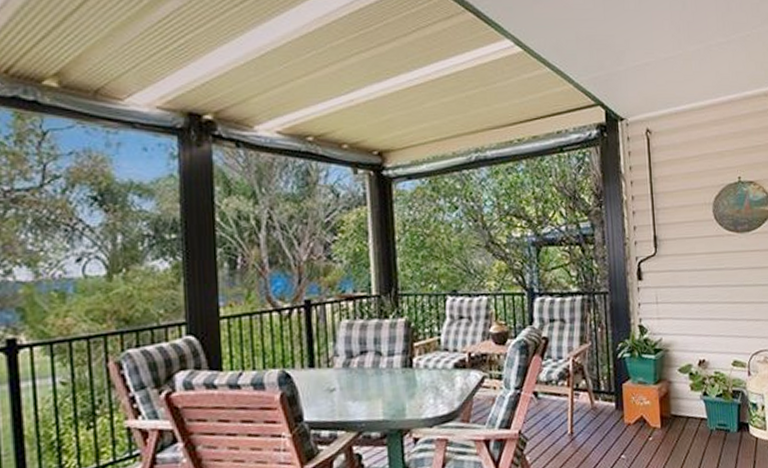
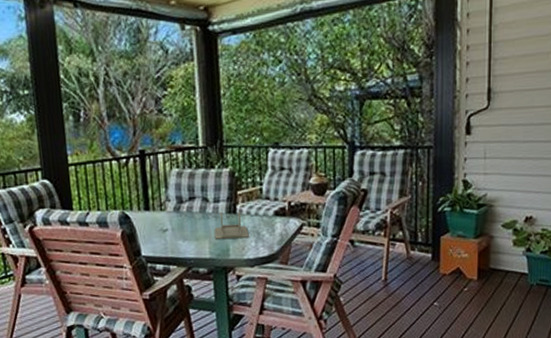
napkin holder: none [388,365,427,398] -> present [214,211,249,239]

